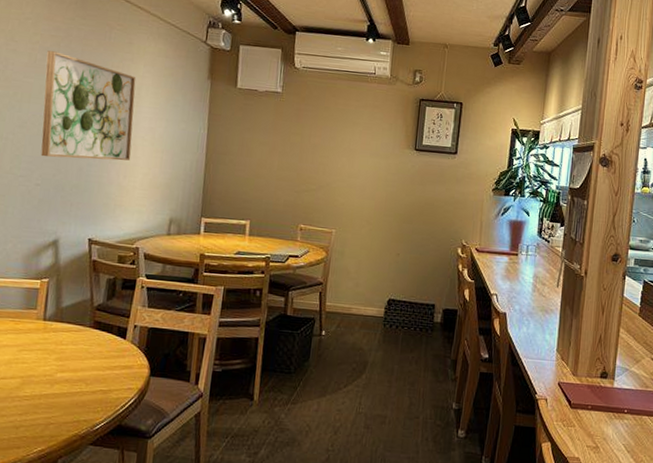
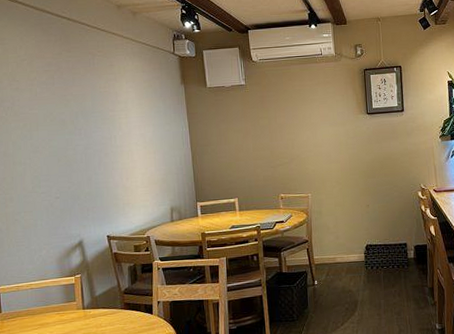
wall art: present [40,51,136,161] -> none [44,83,130,174]

